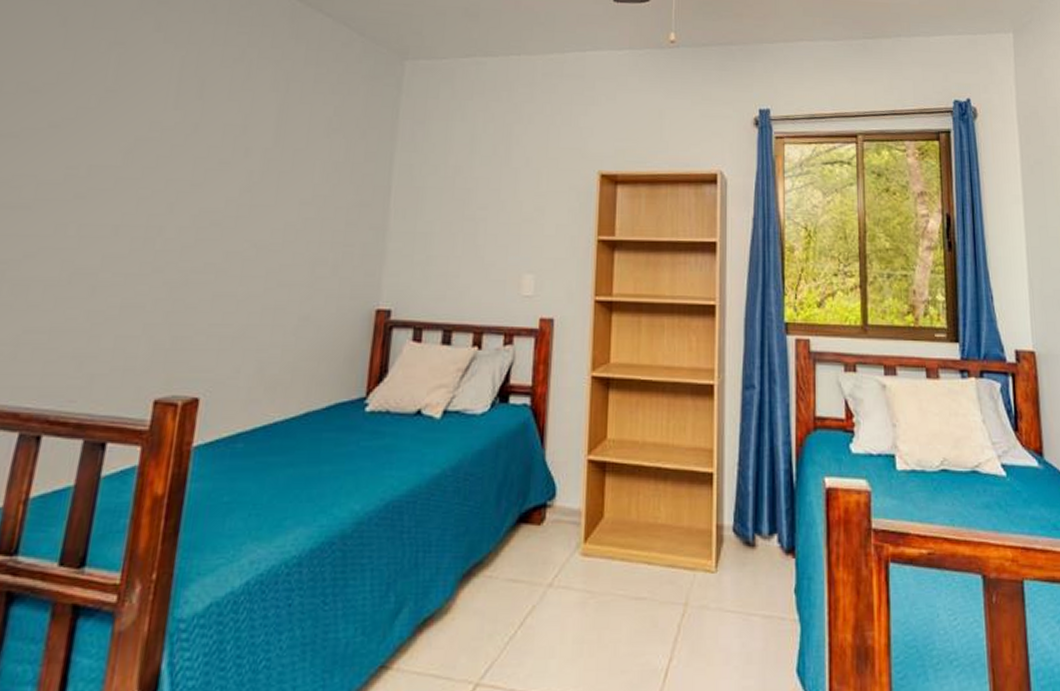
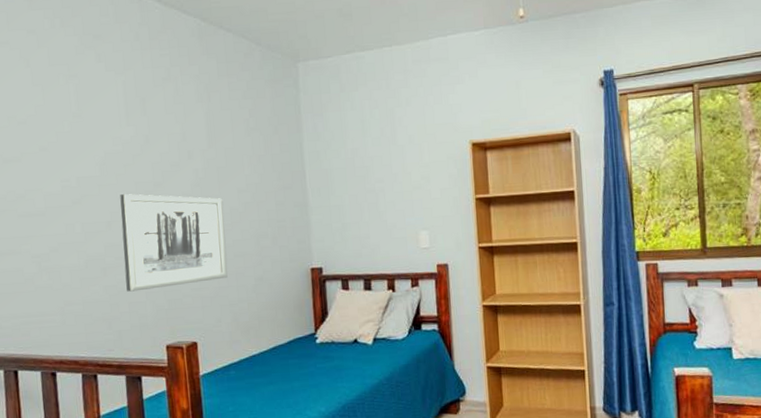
wall art: none [117,192,278,321] -> present [120,194,228,292]

